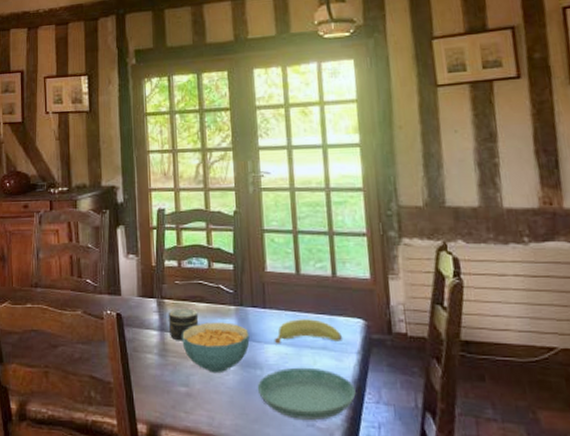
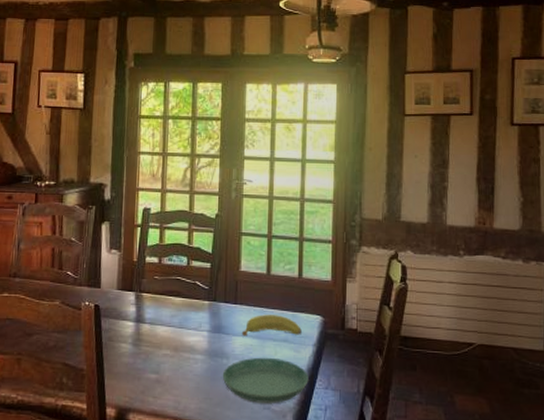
jar: present [168,308,199,341] -> none [144,302,174,332]
cereal bowl: present [182,322,250,374] -> none [156,315,220,362]

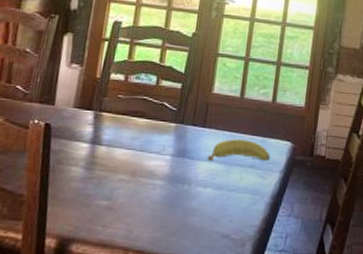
saucer: present [222,357,309,403] -> none [181,183,272,231]

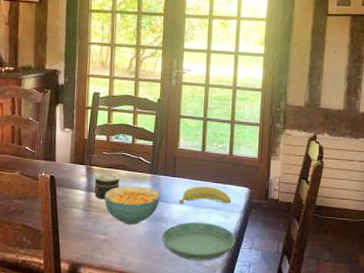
jar: none [100,122,137,155] -> present [94,174,120,200]
cereal bowl: none [113,137,185,188] -> present [104,186,160,225]
saucer: none [181,183,272,231] -> present [161,222,236,260]

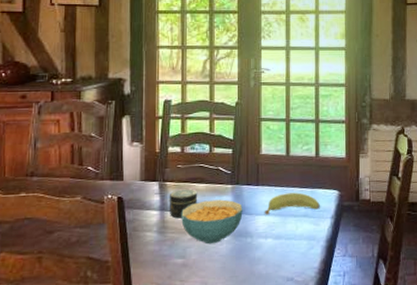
saucer: present [161,222,236,260] -> none [247,232,328,276]

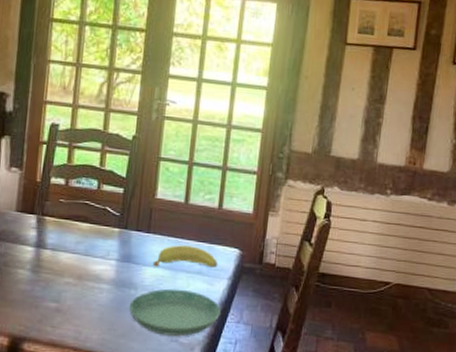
jar: present [168,189,198,219] -> none [45,226,80,259]
cereal bowl: present [181,199,243,244] -> none [58,242,130,291]
saucer: none [247,232,328,276] -> present [128,289,221,336]

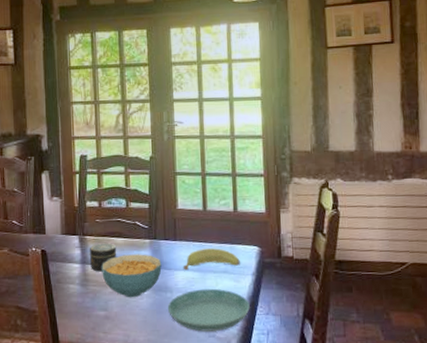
jar: none [45,226,80,259] -> present [89,243,117,272]
cereal bowl: none [58,242,130,291] -> present [102,254,162,298]

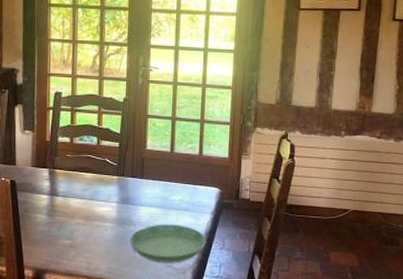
jar: present [89,243,117,272] -> none [58,177,85,204]
cereal bowl: present [102,254,162,298] -> none [69,189,127,229]
banana: present [183,248,240,271] -> none [147,187,201,207]

